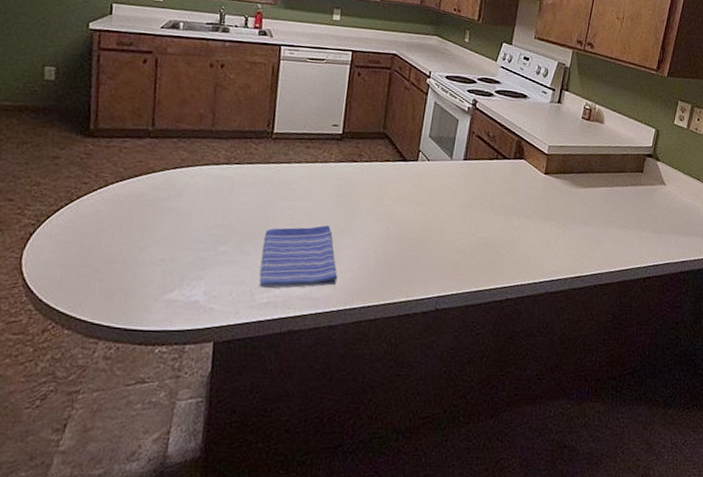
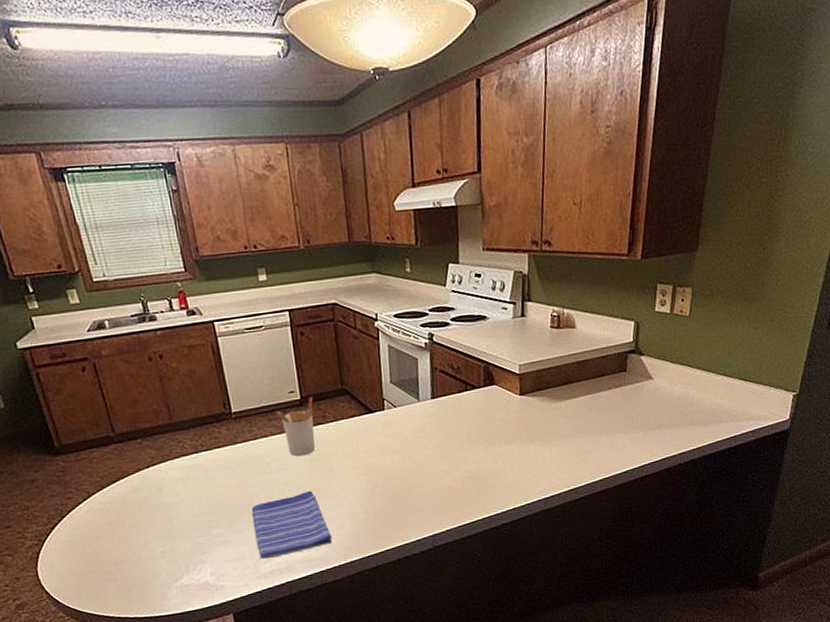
utensil holder: none [315,133,354,189] -> present [275,396,315,457]

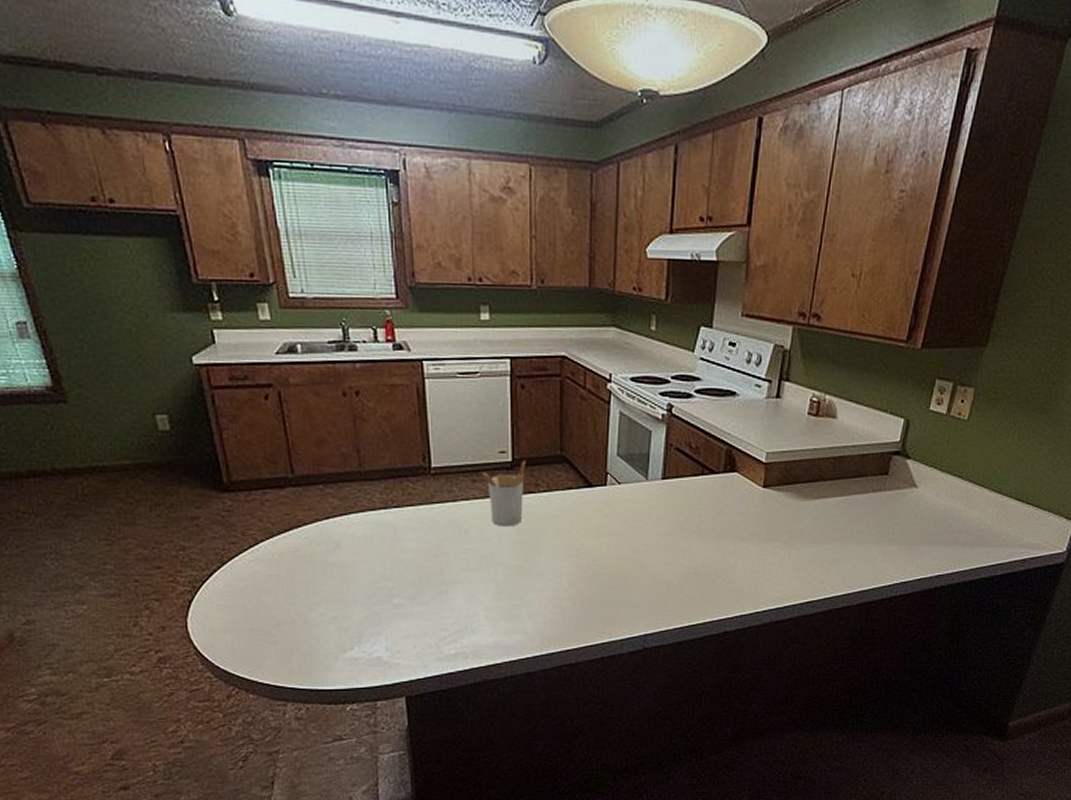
dish towel: present [251,490,332,559] -> none [441,567,529,640]

